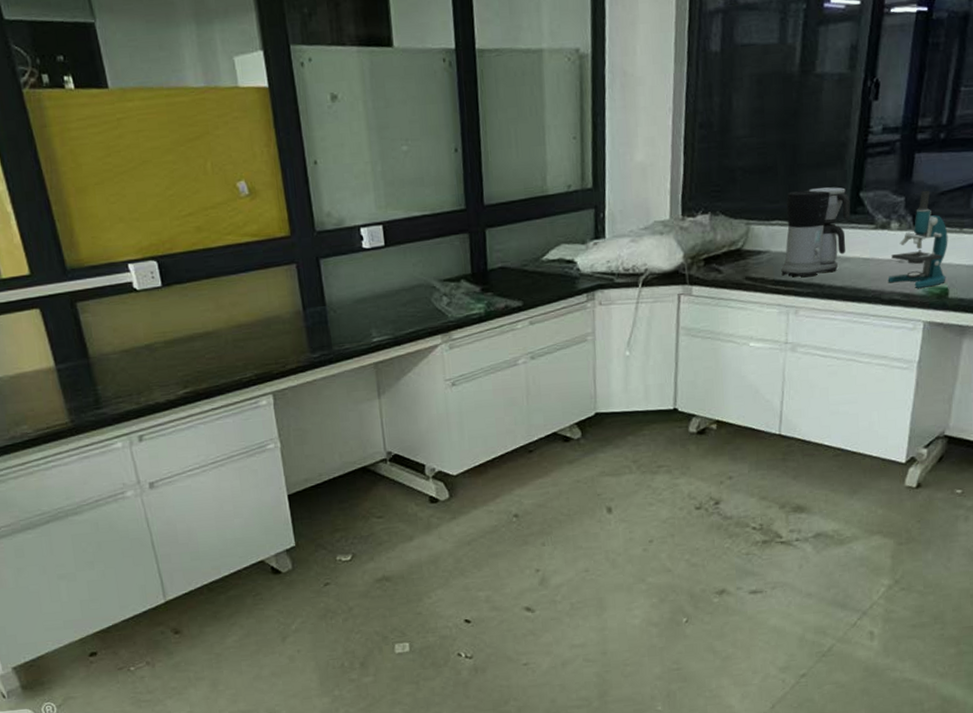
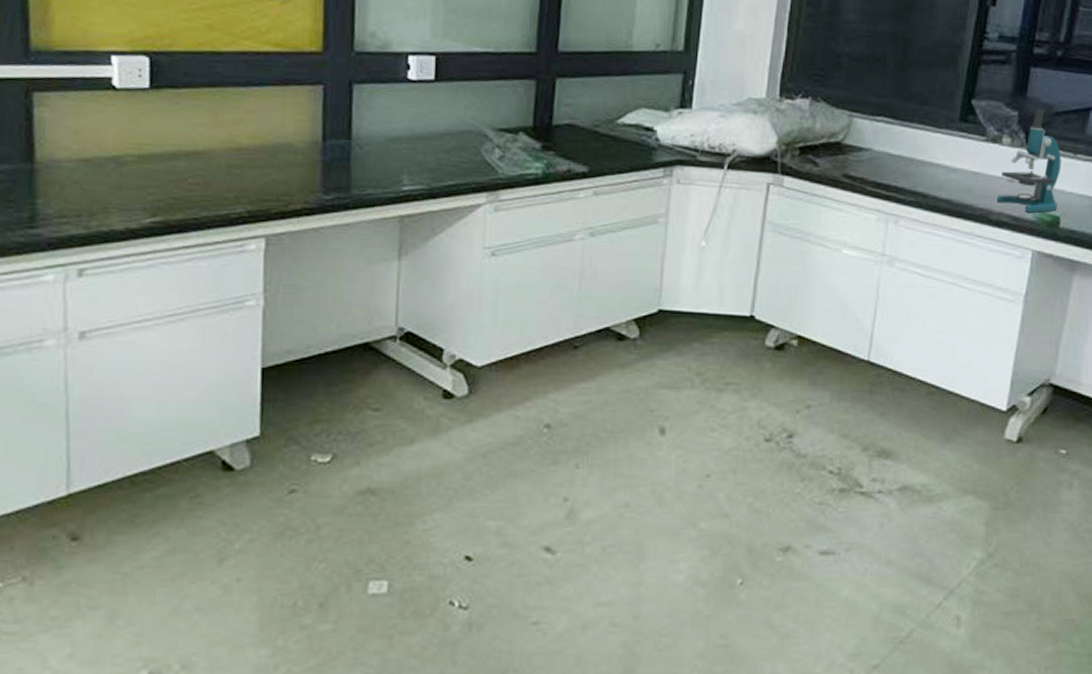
coffee maker: present [781,187,851,278] -> none [883,88,961,184]

